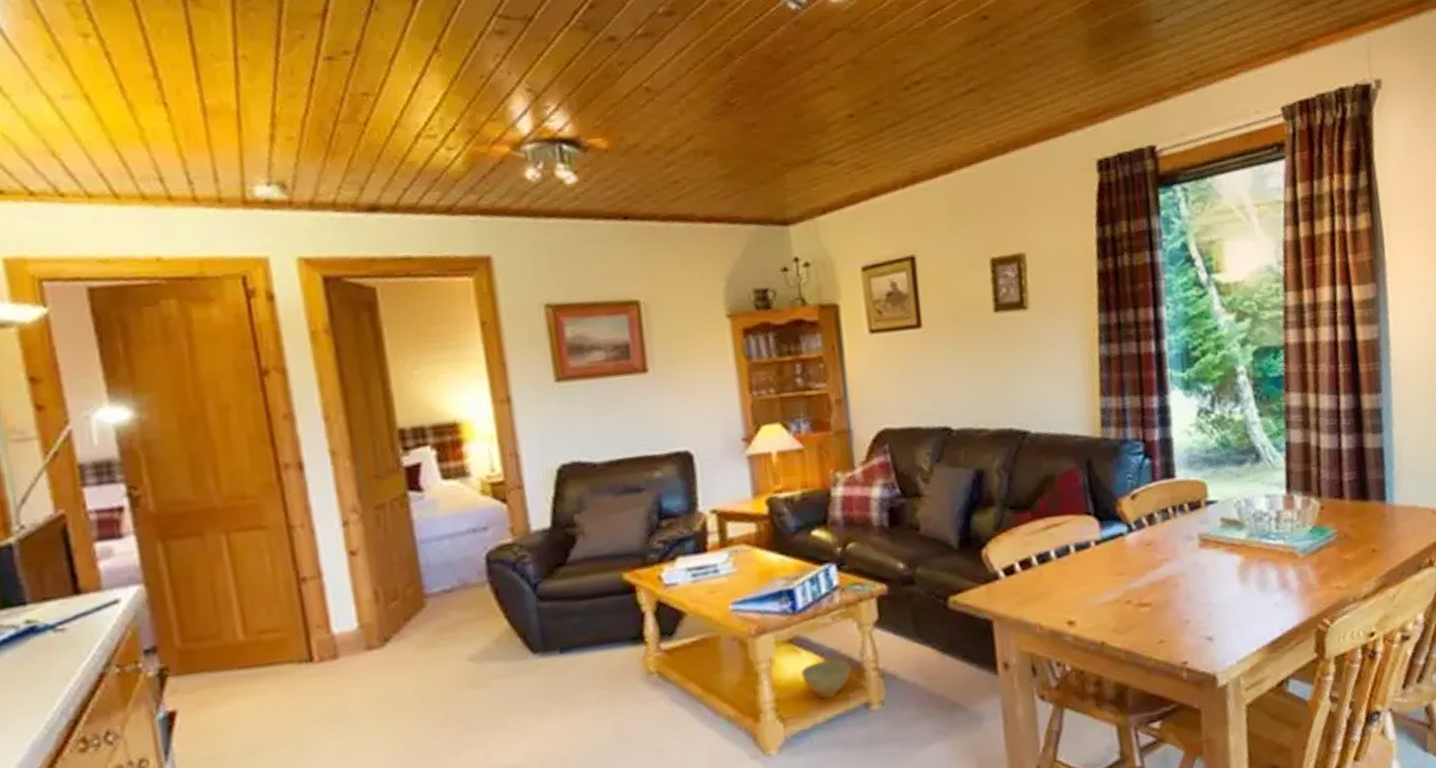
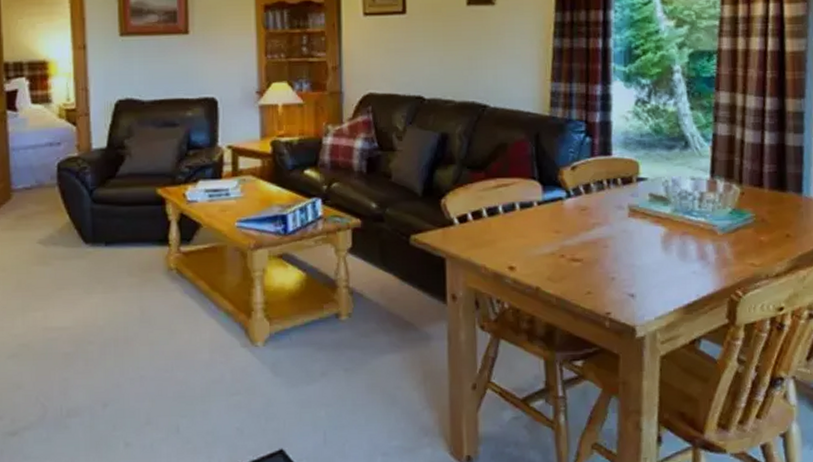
bowl: present [801,660,851,699] -> none [287,275,327,306]

